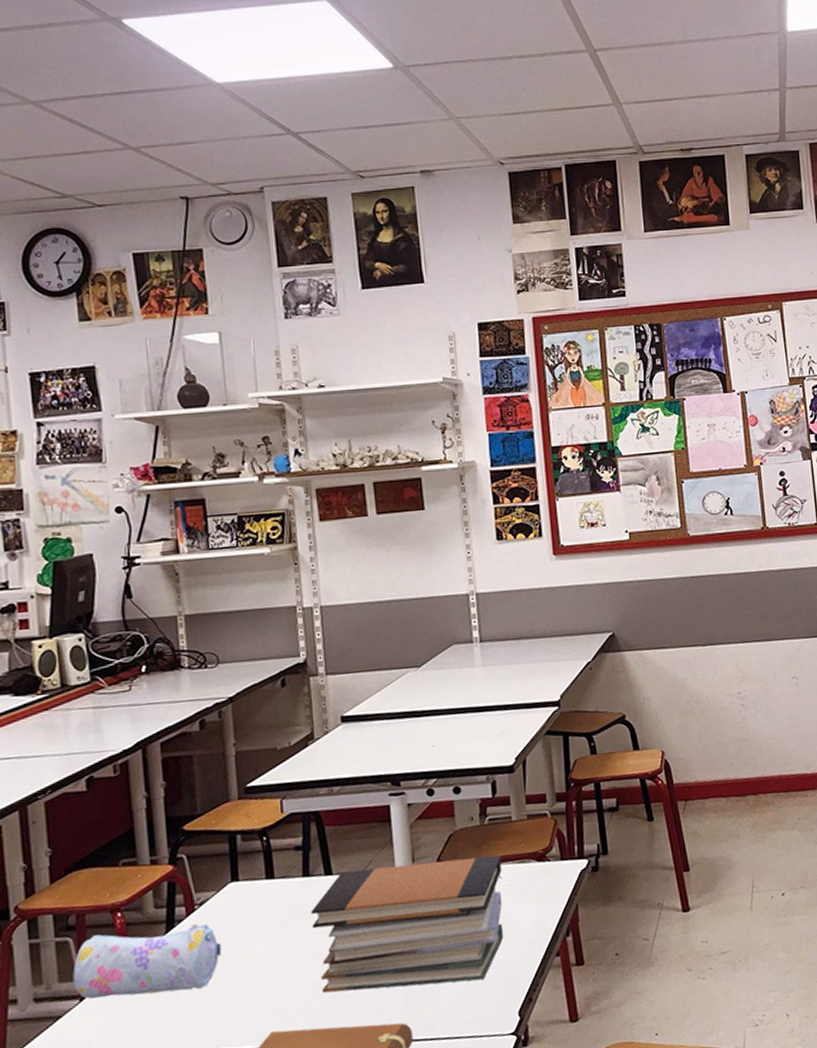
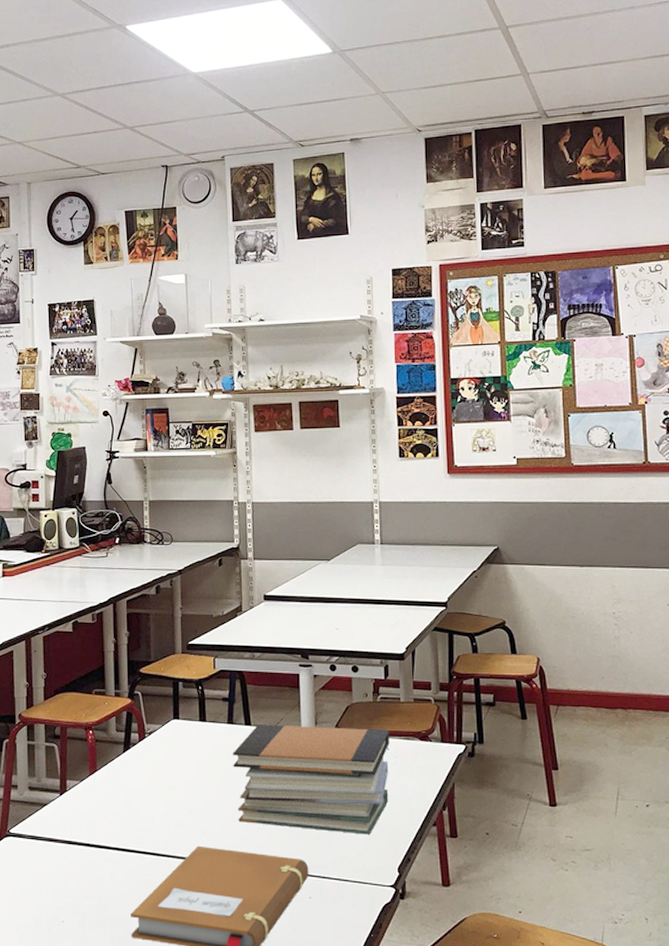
pencil case: present [73,924,222,999] -> none [56,745,163,801]

